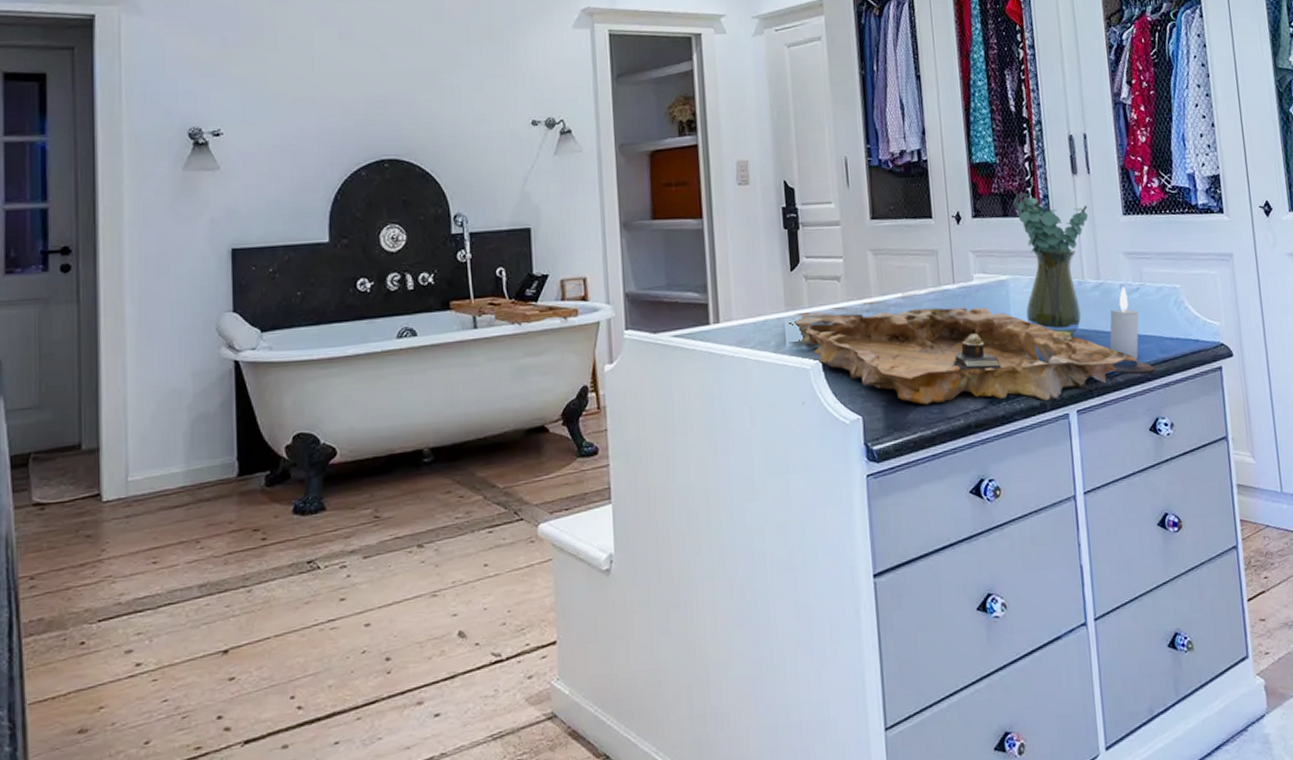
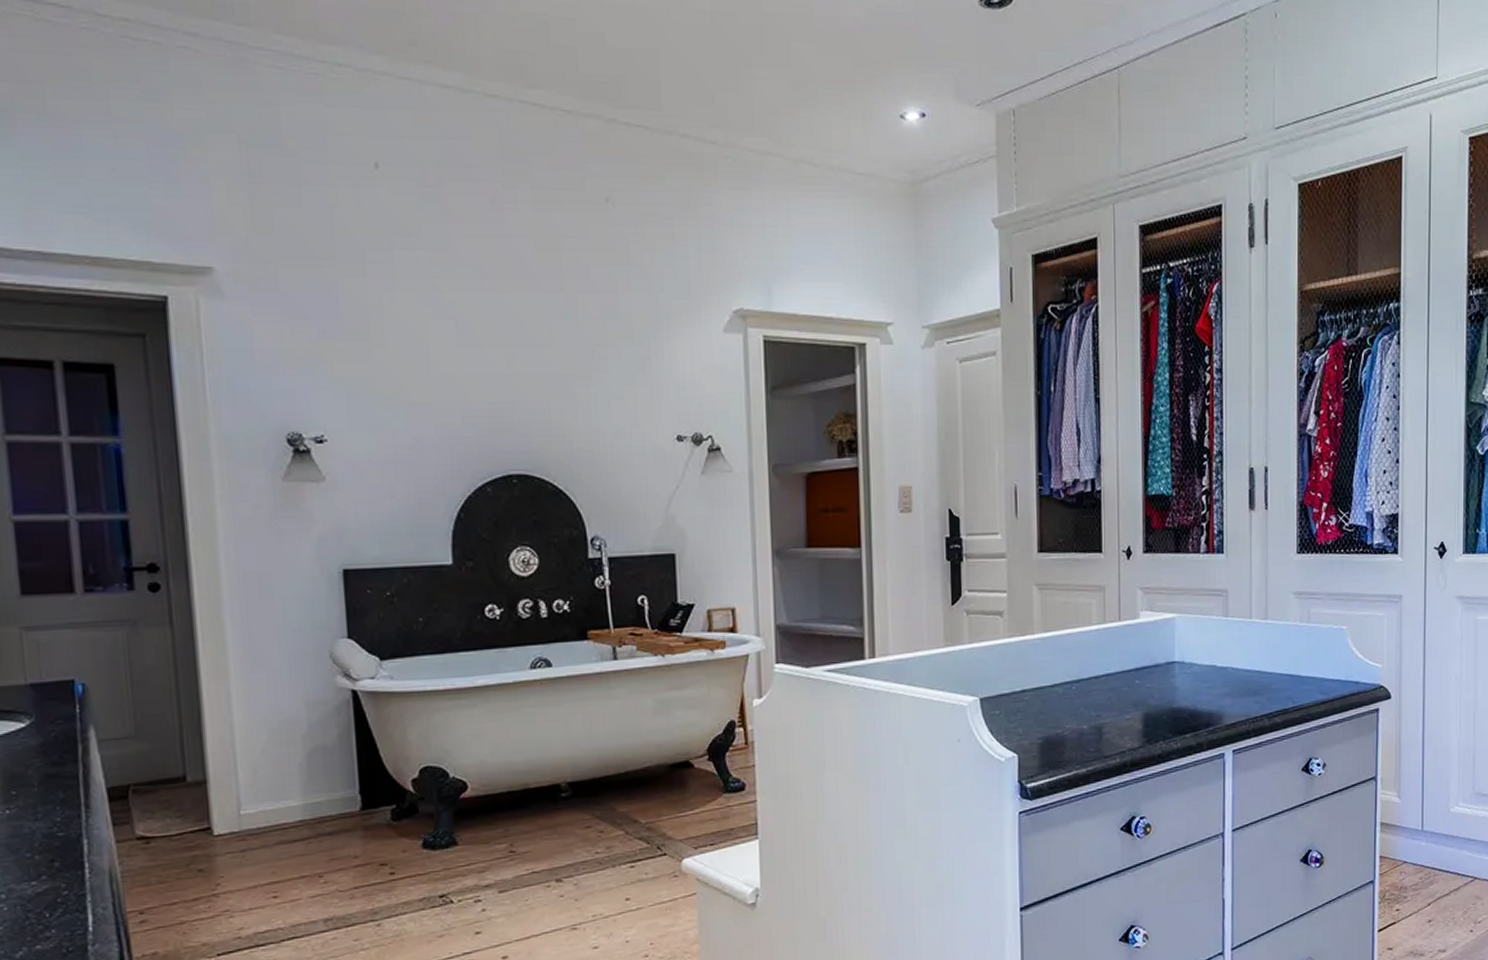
decorative tray: present [789,307,1138,405] -> none [947,645,1297,744]
vase: present [1012,188,1089,338] -> none [1185,523,1262,678]
candle: present [1109,287,1156,375] -> none [1271,627,1314,715]

